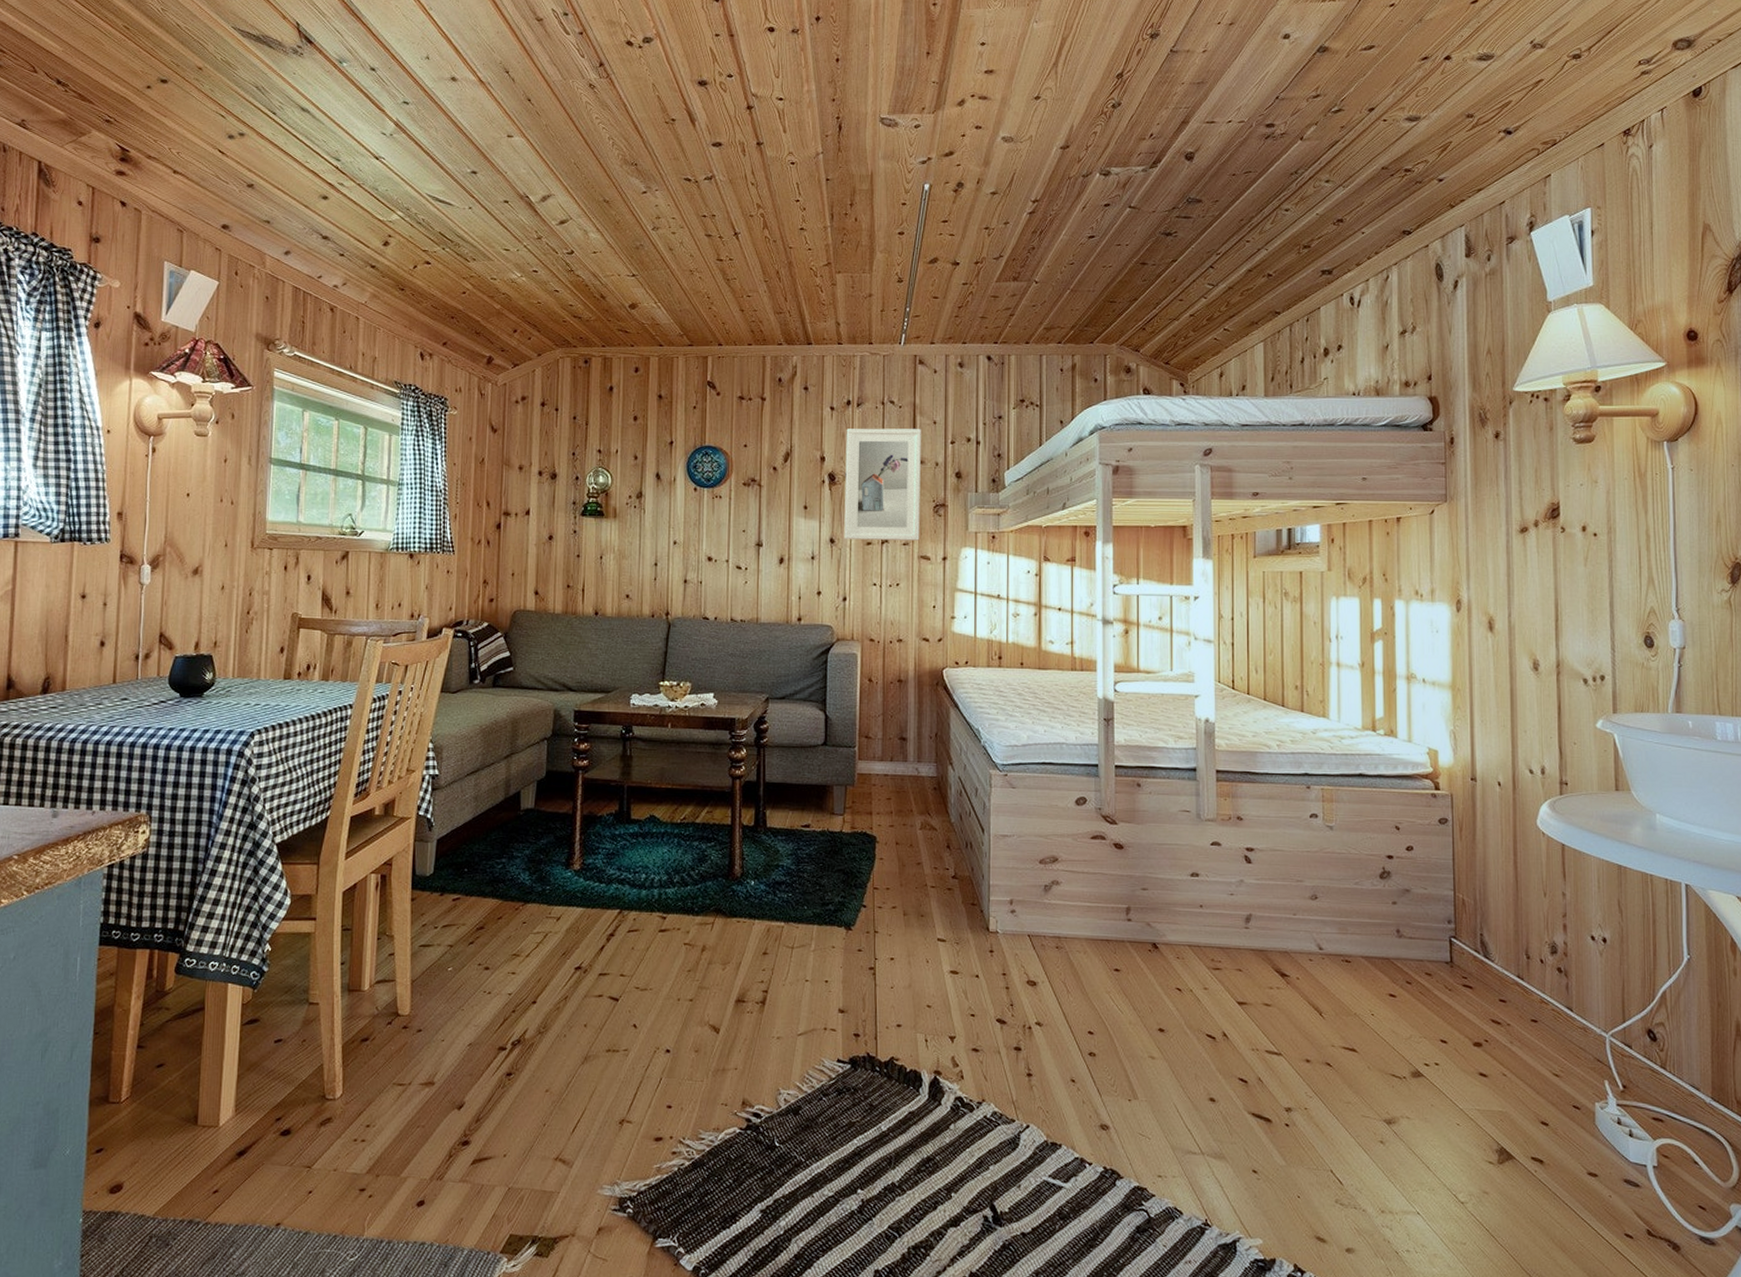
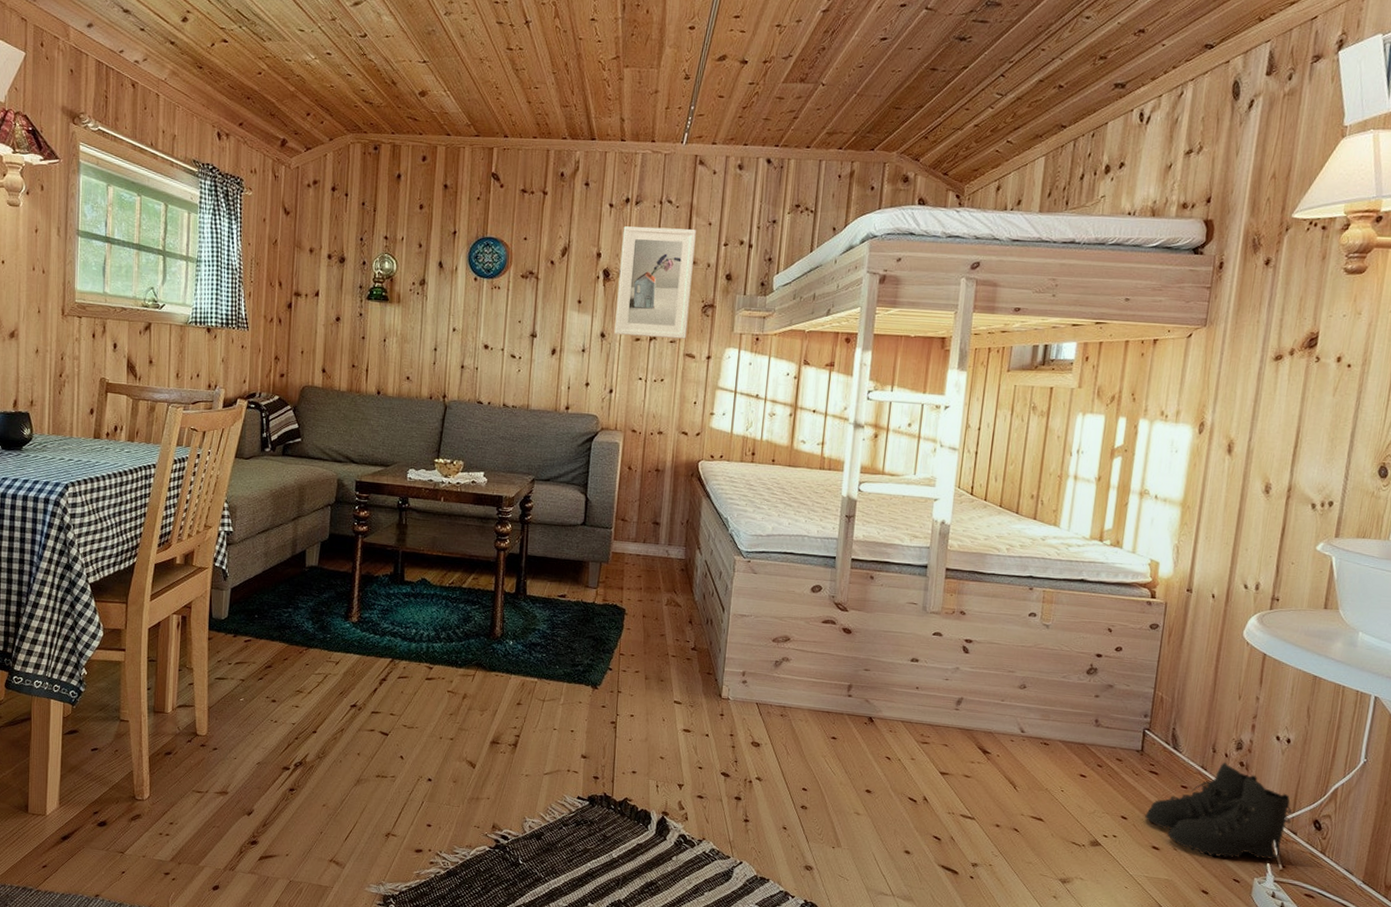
boots: none [1466,969,1623,1081] -> present [1145,762,1292,860]

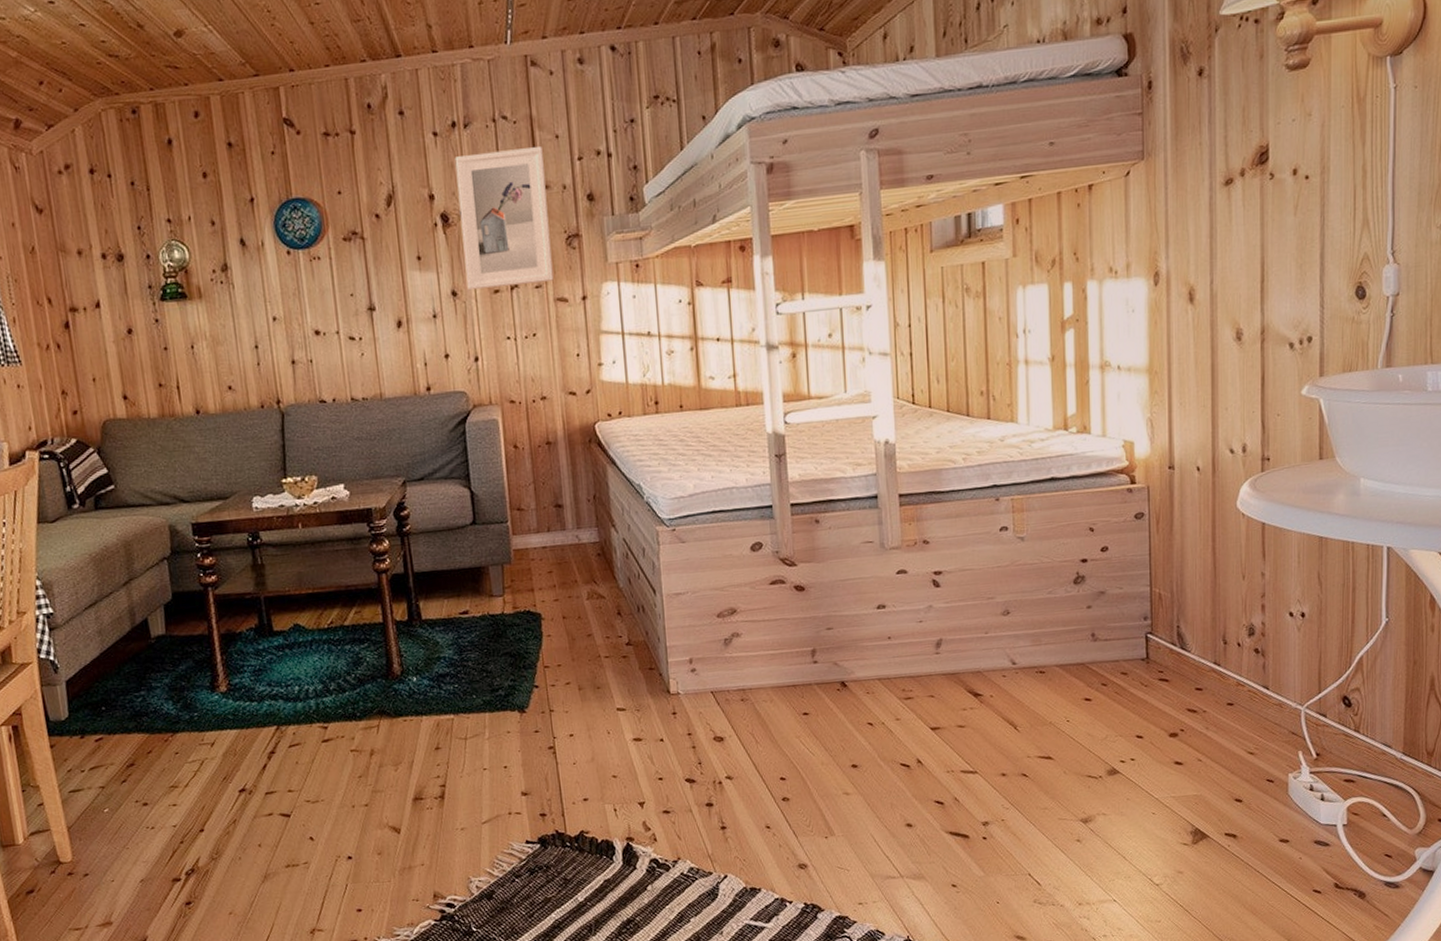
boots: present [1145,762,1292,860] -> none [1162,652,1318,760]

